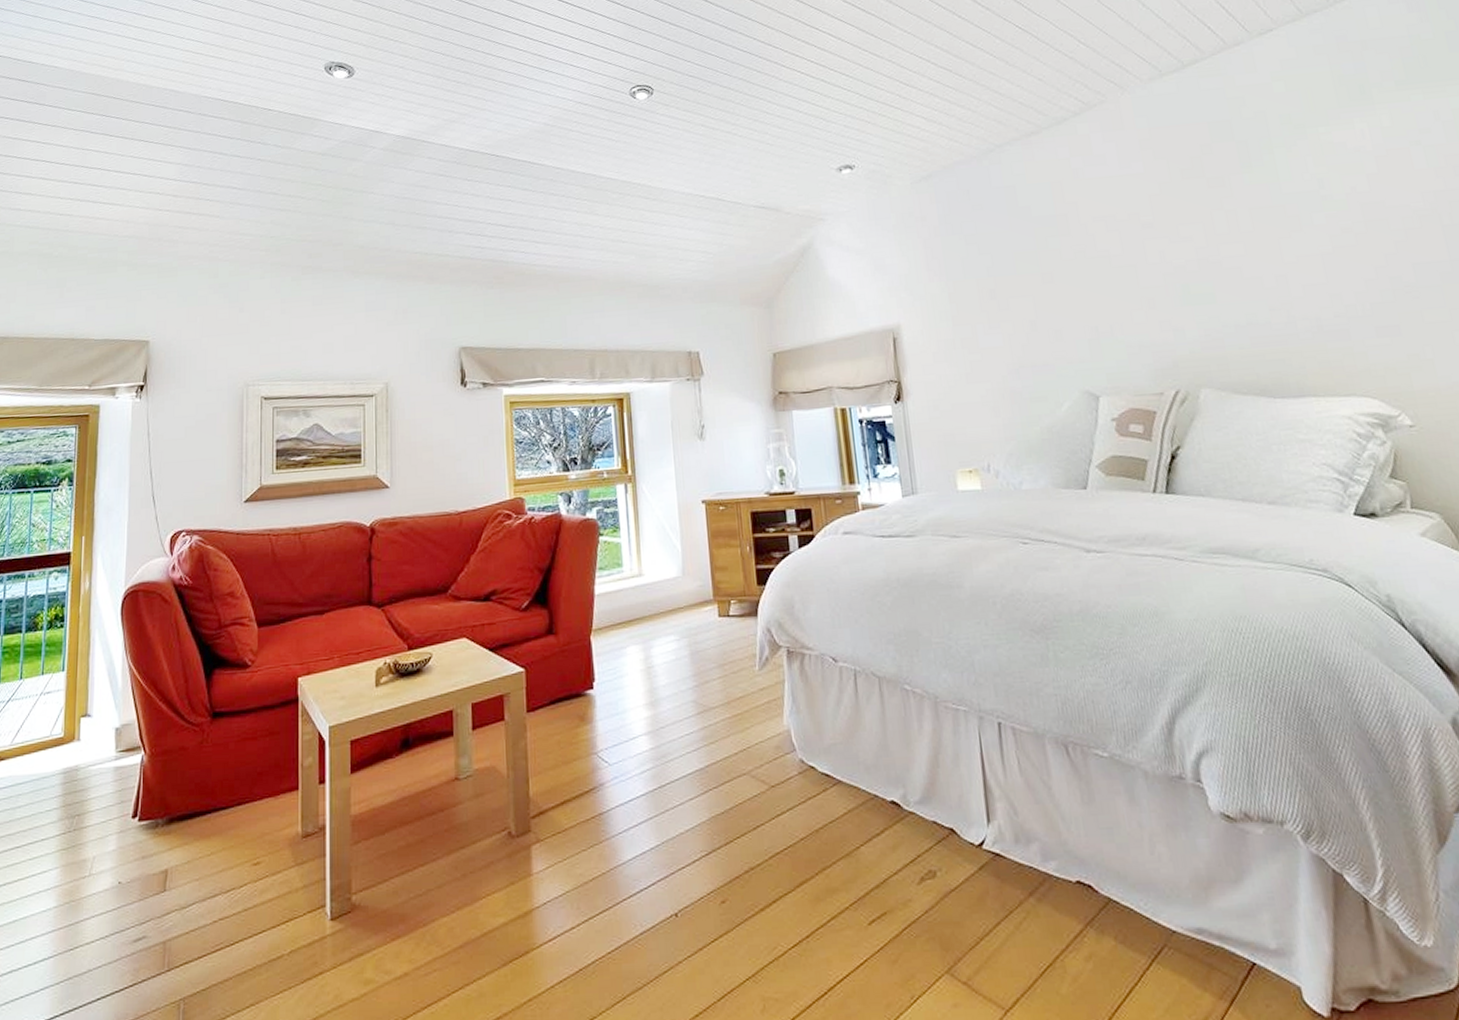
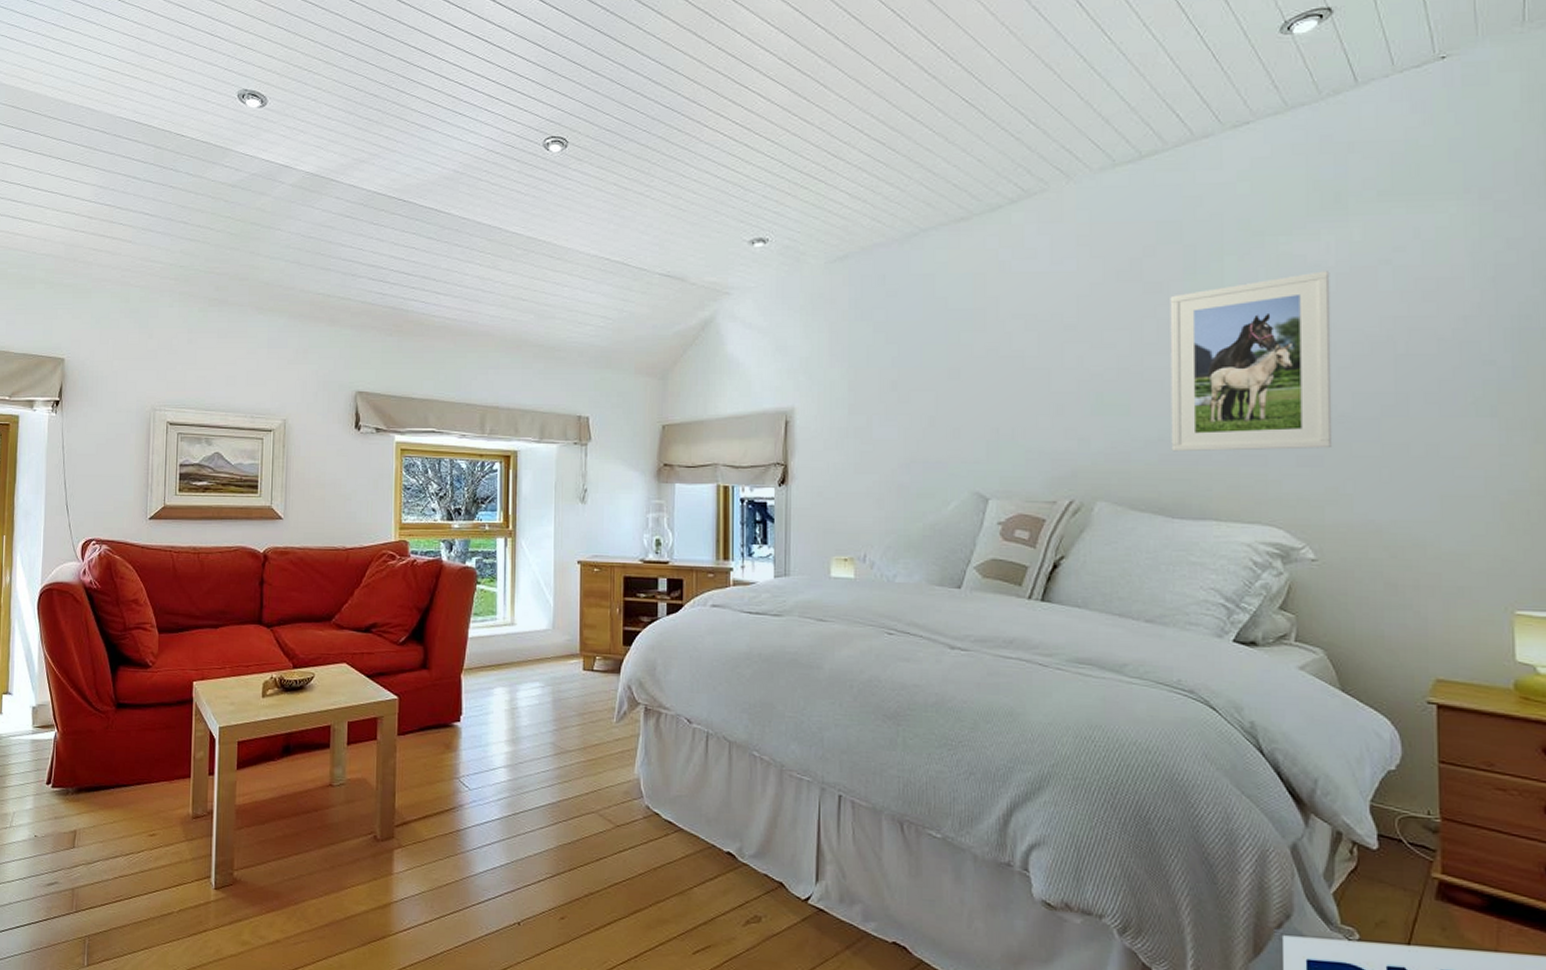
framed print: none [1232,155,1406,334] -> present [1170,271,1333,452]

